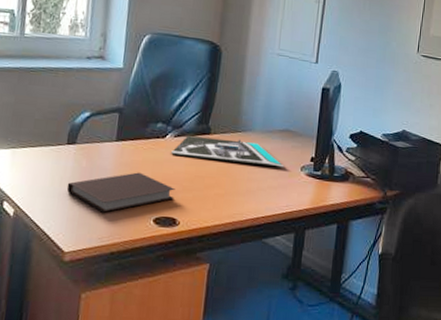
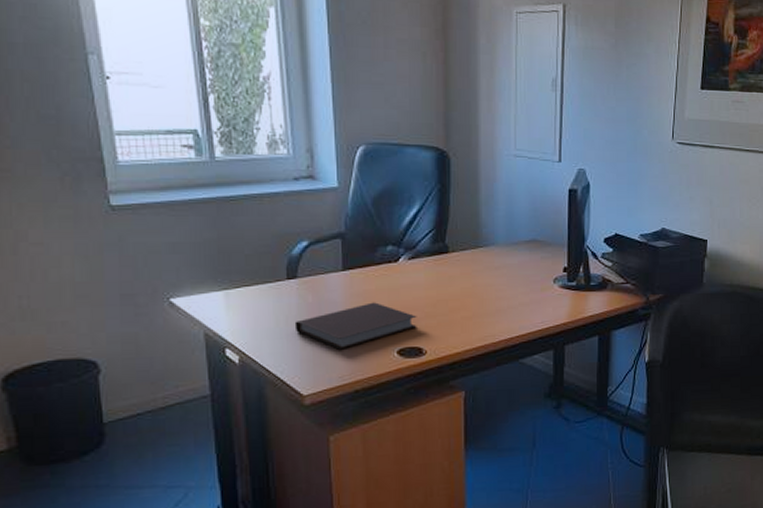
architectural model: present [170,135,284,168] -> none [406,255,535,282]

